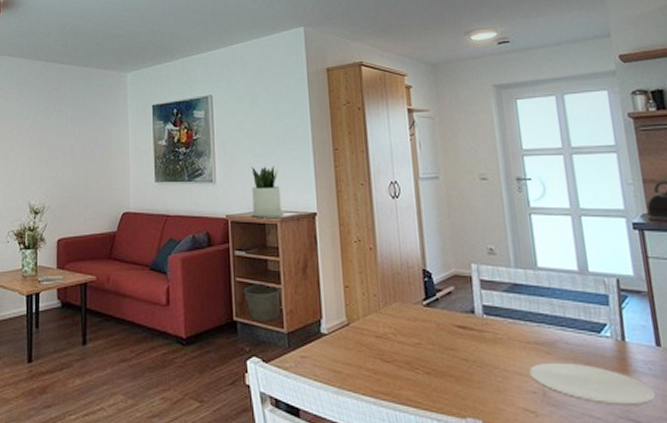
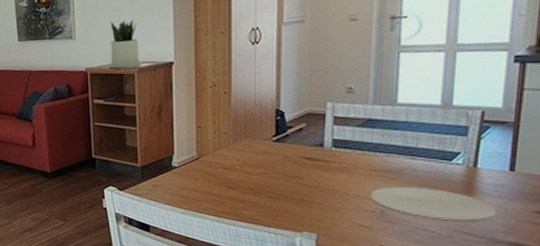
basket: present [243,283,282,322] -> none [101,126,137,158]

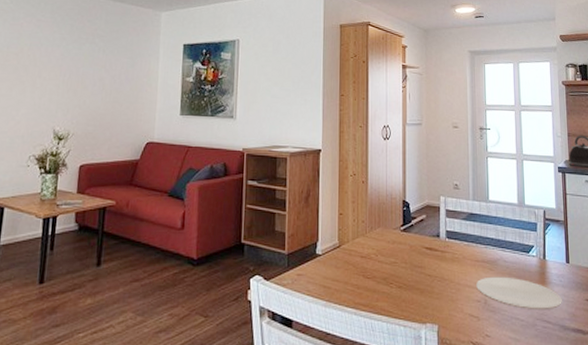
planter: present [109,20,142,69] -> none [264,106,294,152]

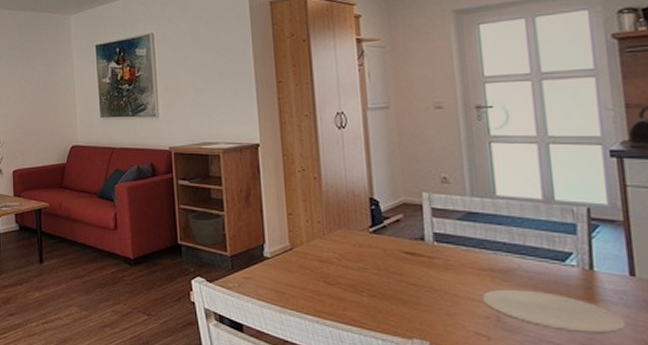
basket: none [252,210,286,244] -> present [187,210,225,246]

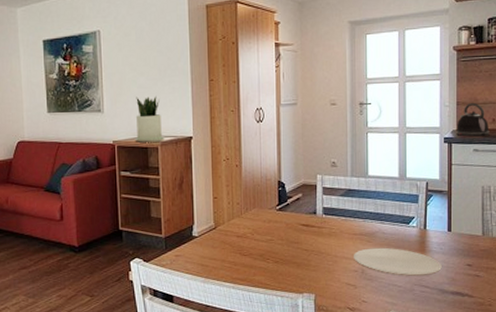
basket: present [187,210,225,246] -> none [128,198,161,230]
planter: none [193,100,227,149] -> present [135,96,165,142]

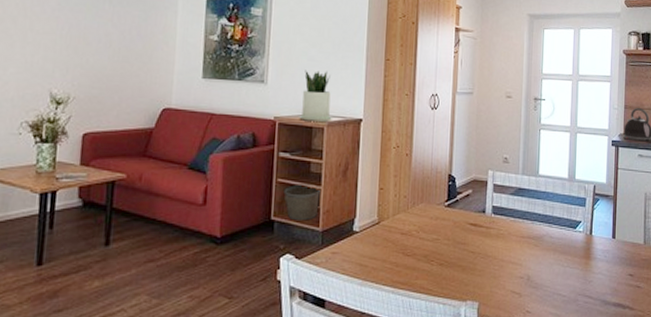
basket: none [128,198,161,230] -> present [283,184,322,221]
plate: present [354,247,442,277] -> none [520,252,605,286]

